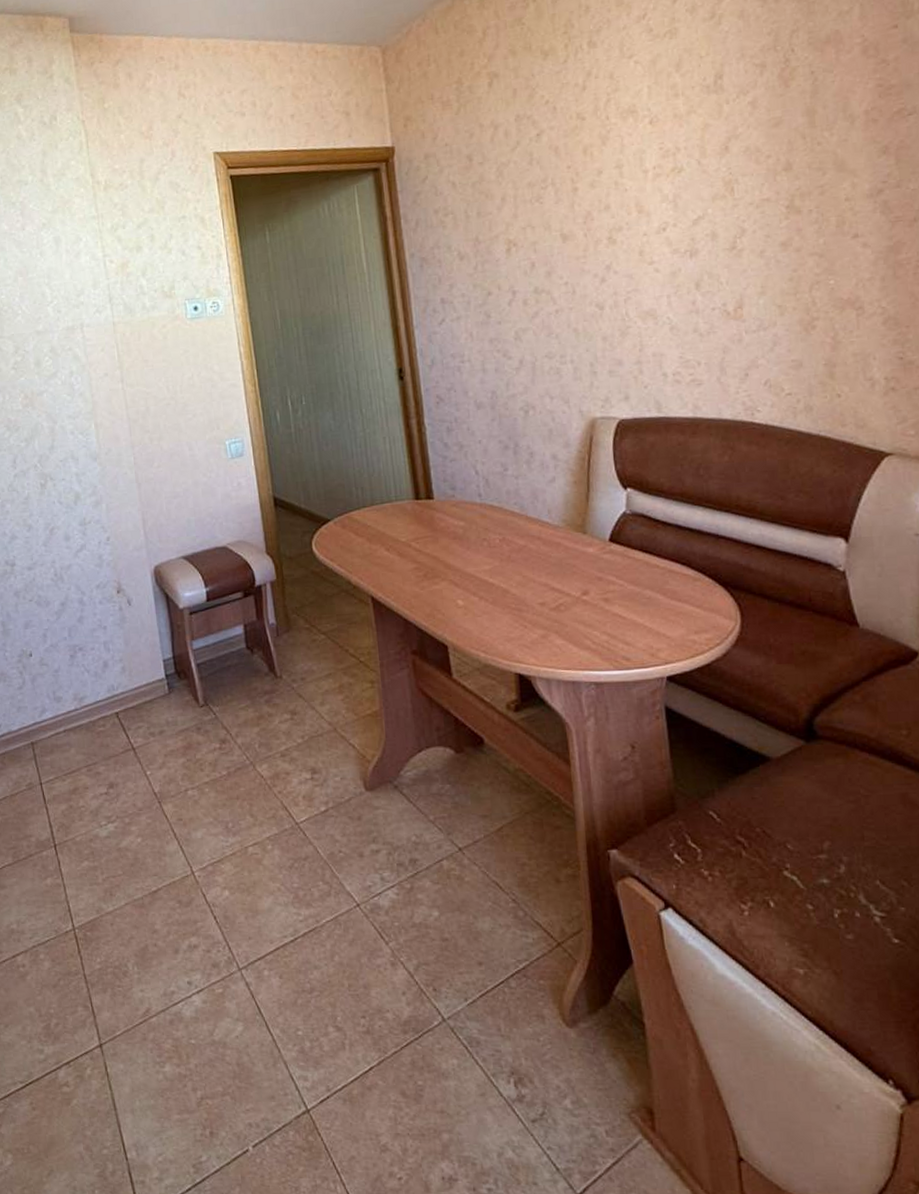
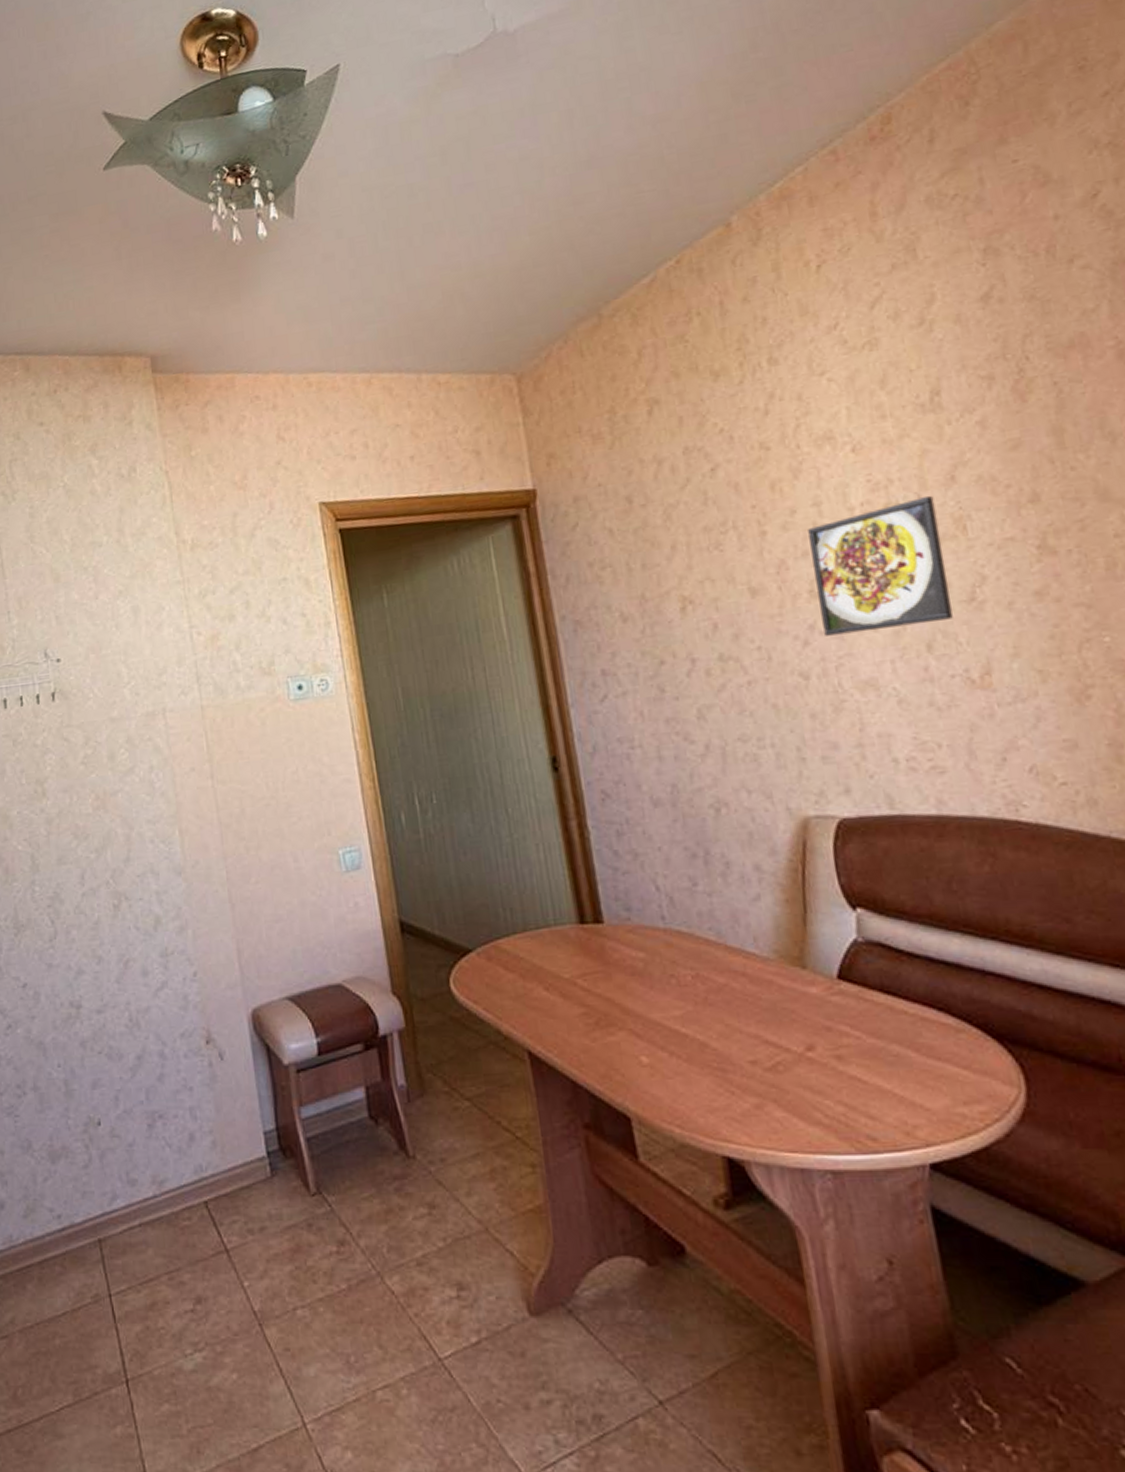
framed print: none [611,162,717,275] -> present [808,495,953,636]

